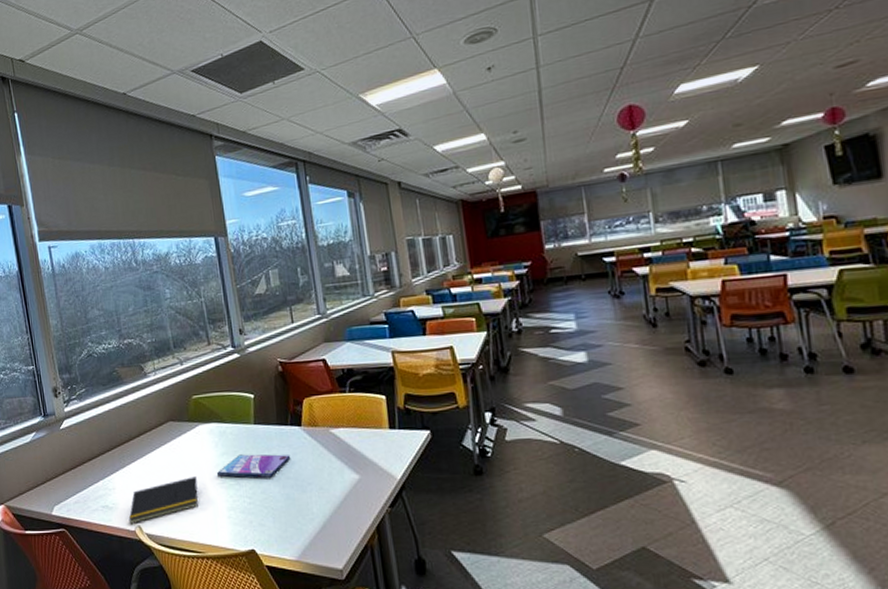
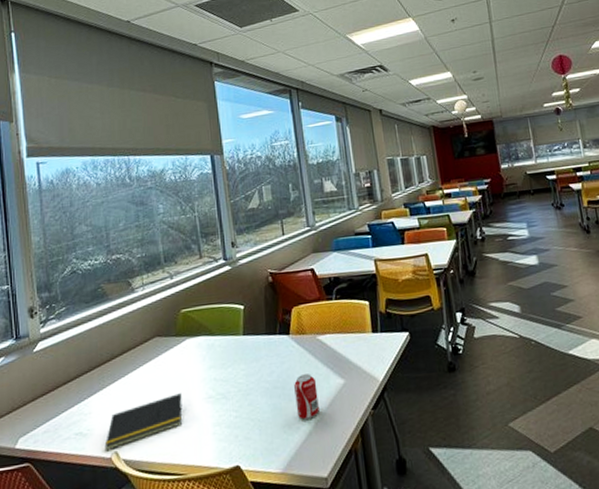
video game case: present [216,454,291,479] -> none [202,364,279,392]
beverage can: none [307,467,333,511] -> present [294,374,319,420]

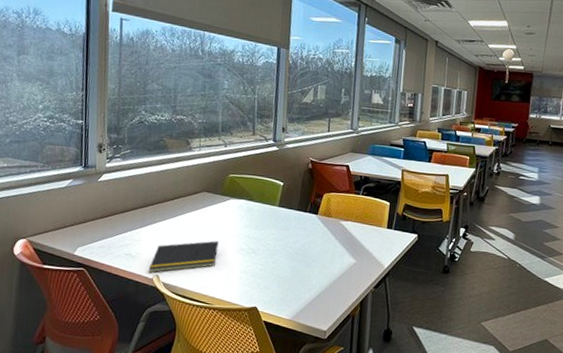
beverage can: present [294,374,319,420] -> none [311,248,333,284]

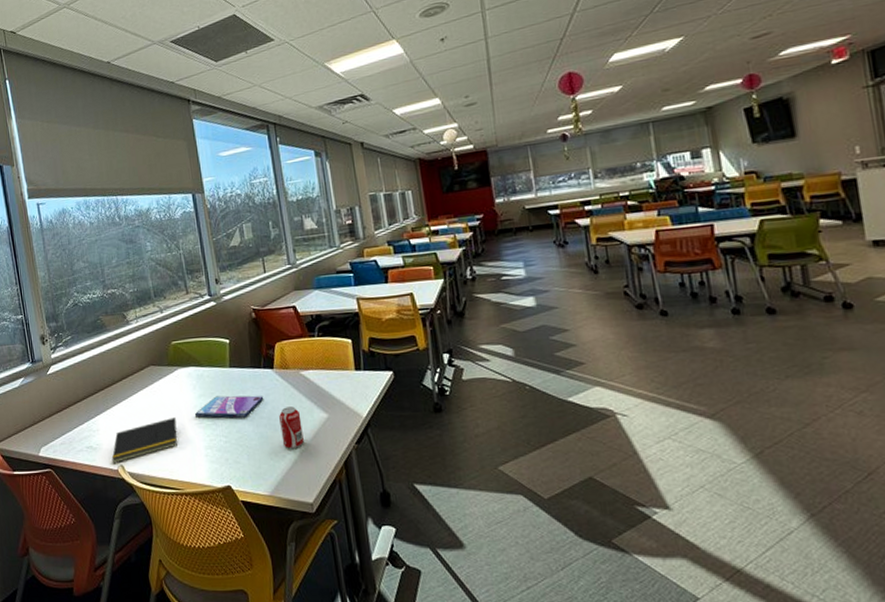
video game case: none [237,229,304,253] -> present [194,395,264,419]
beverage can: none [311,248,333,284] -> present [279,406,304,449]

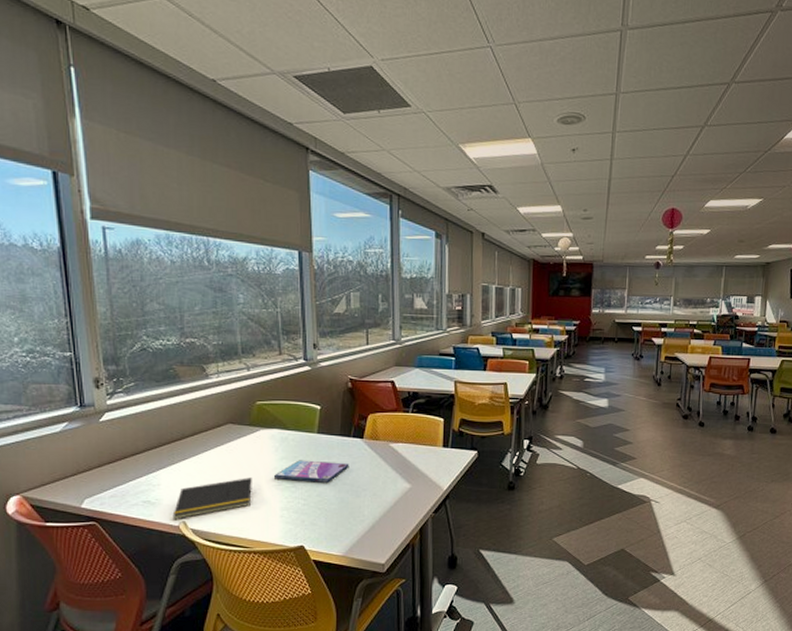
beverage can: present [279,406,304,449] -> none [362,475,384,514]

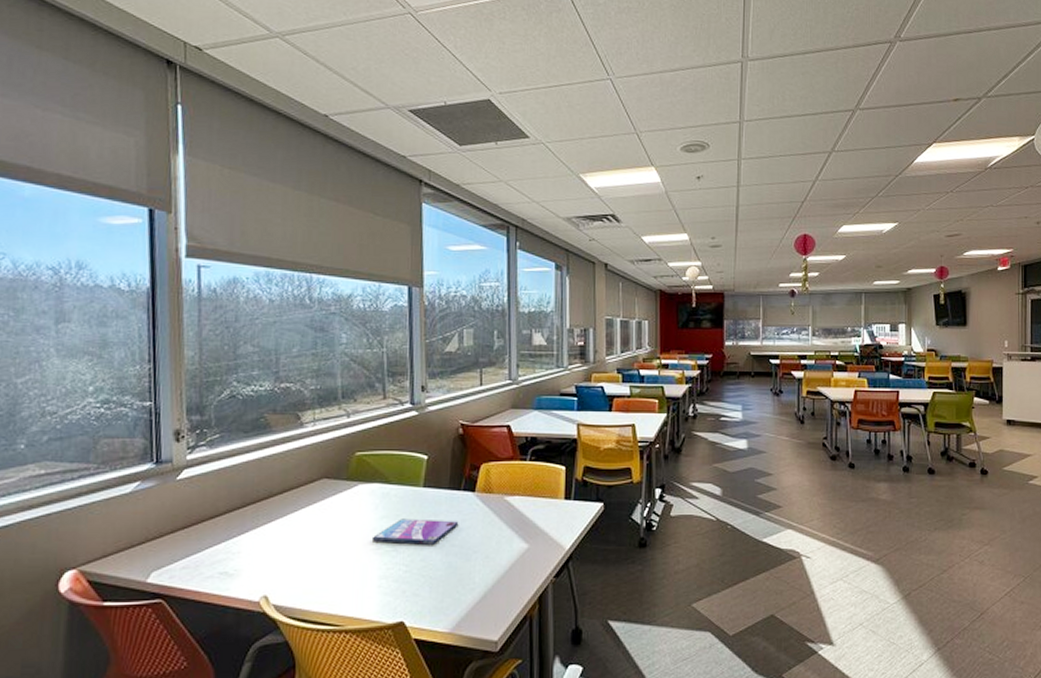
notepad: present [172,478,252,519] -> none [252,541,347,593]

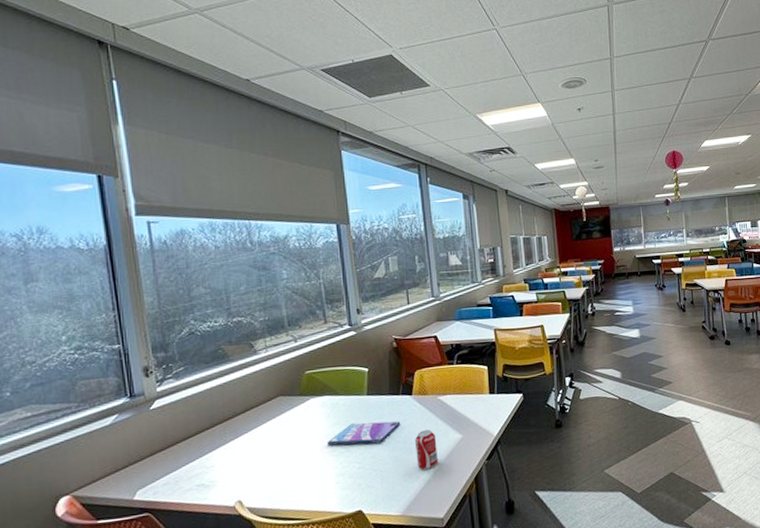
beverage can: none [473,535,498,581] -> present [415,430,438,470]

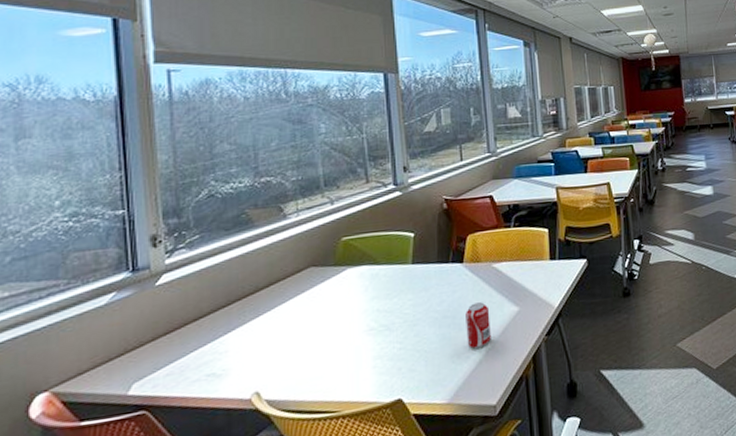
video game case: present [326,421,401,446] -> none [363,293,450,324]

